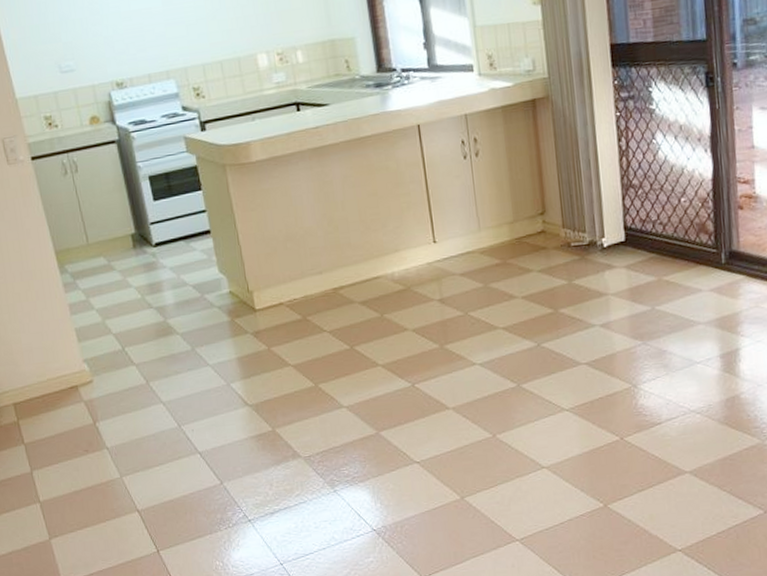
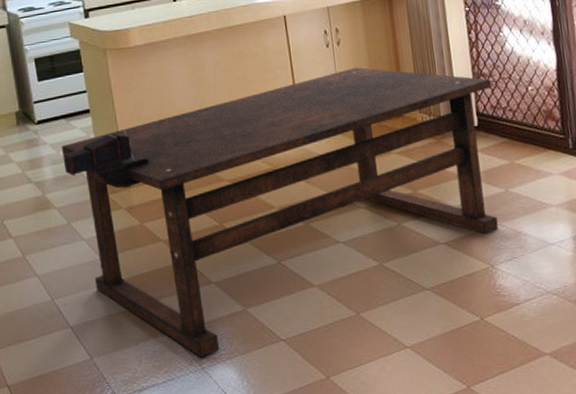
dining table: none [181,180,643,481] -> present [61,67,499,358]

